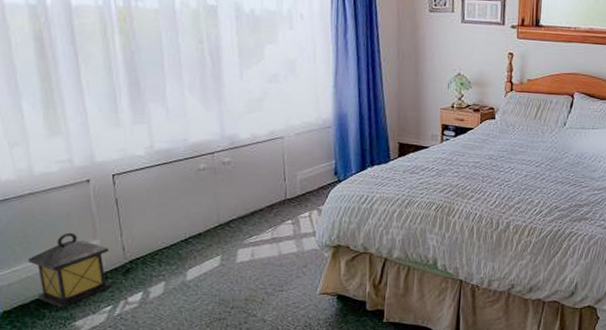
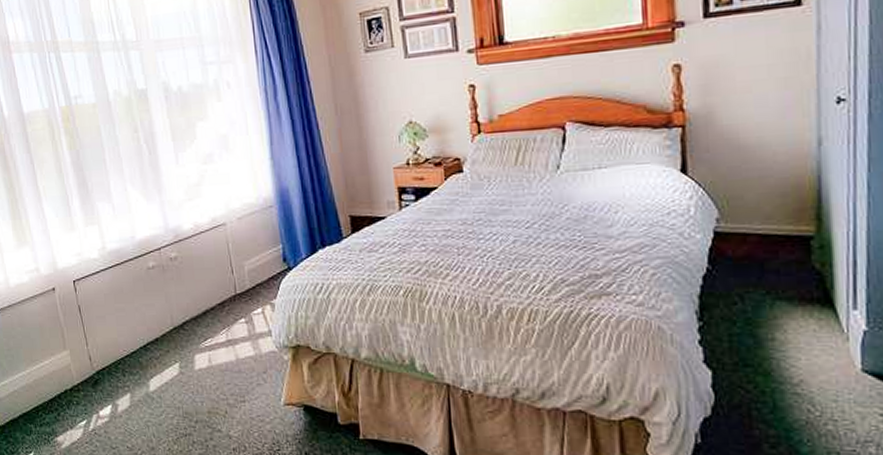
lantern: present [28,232,111,308] -> none [13,344,84,423]

